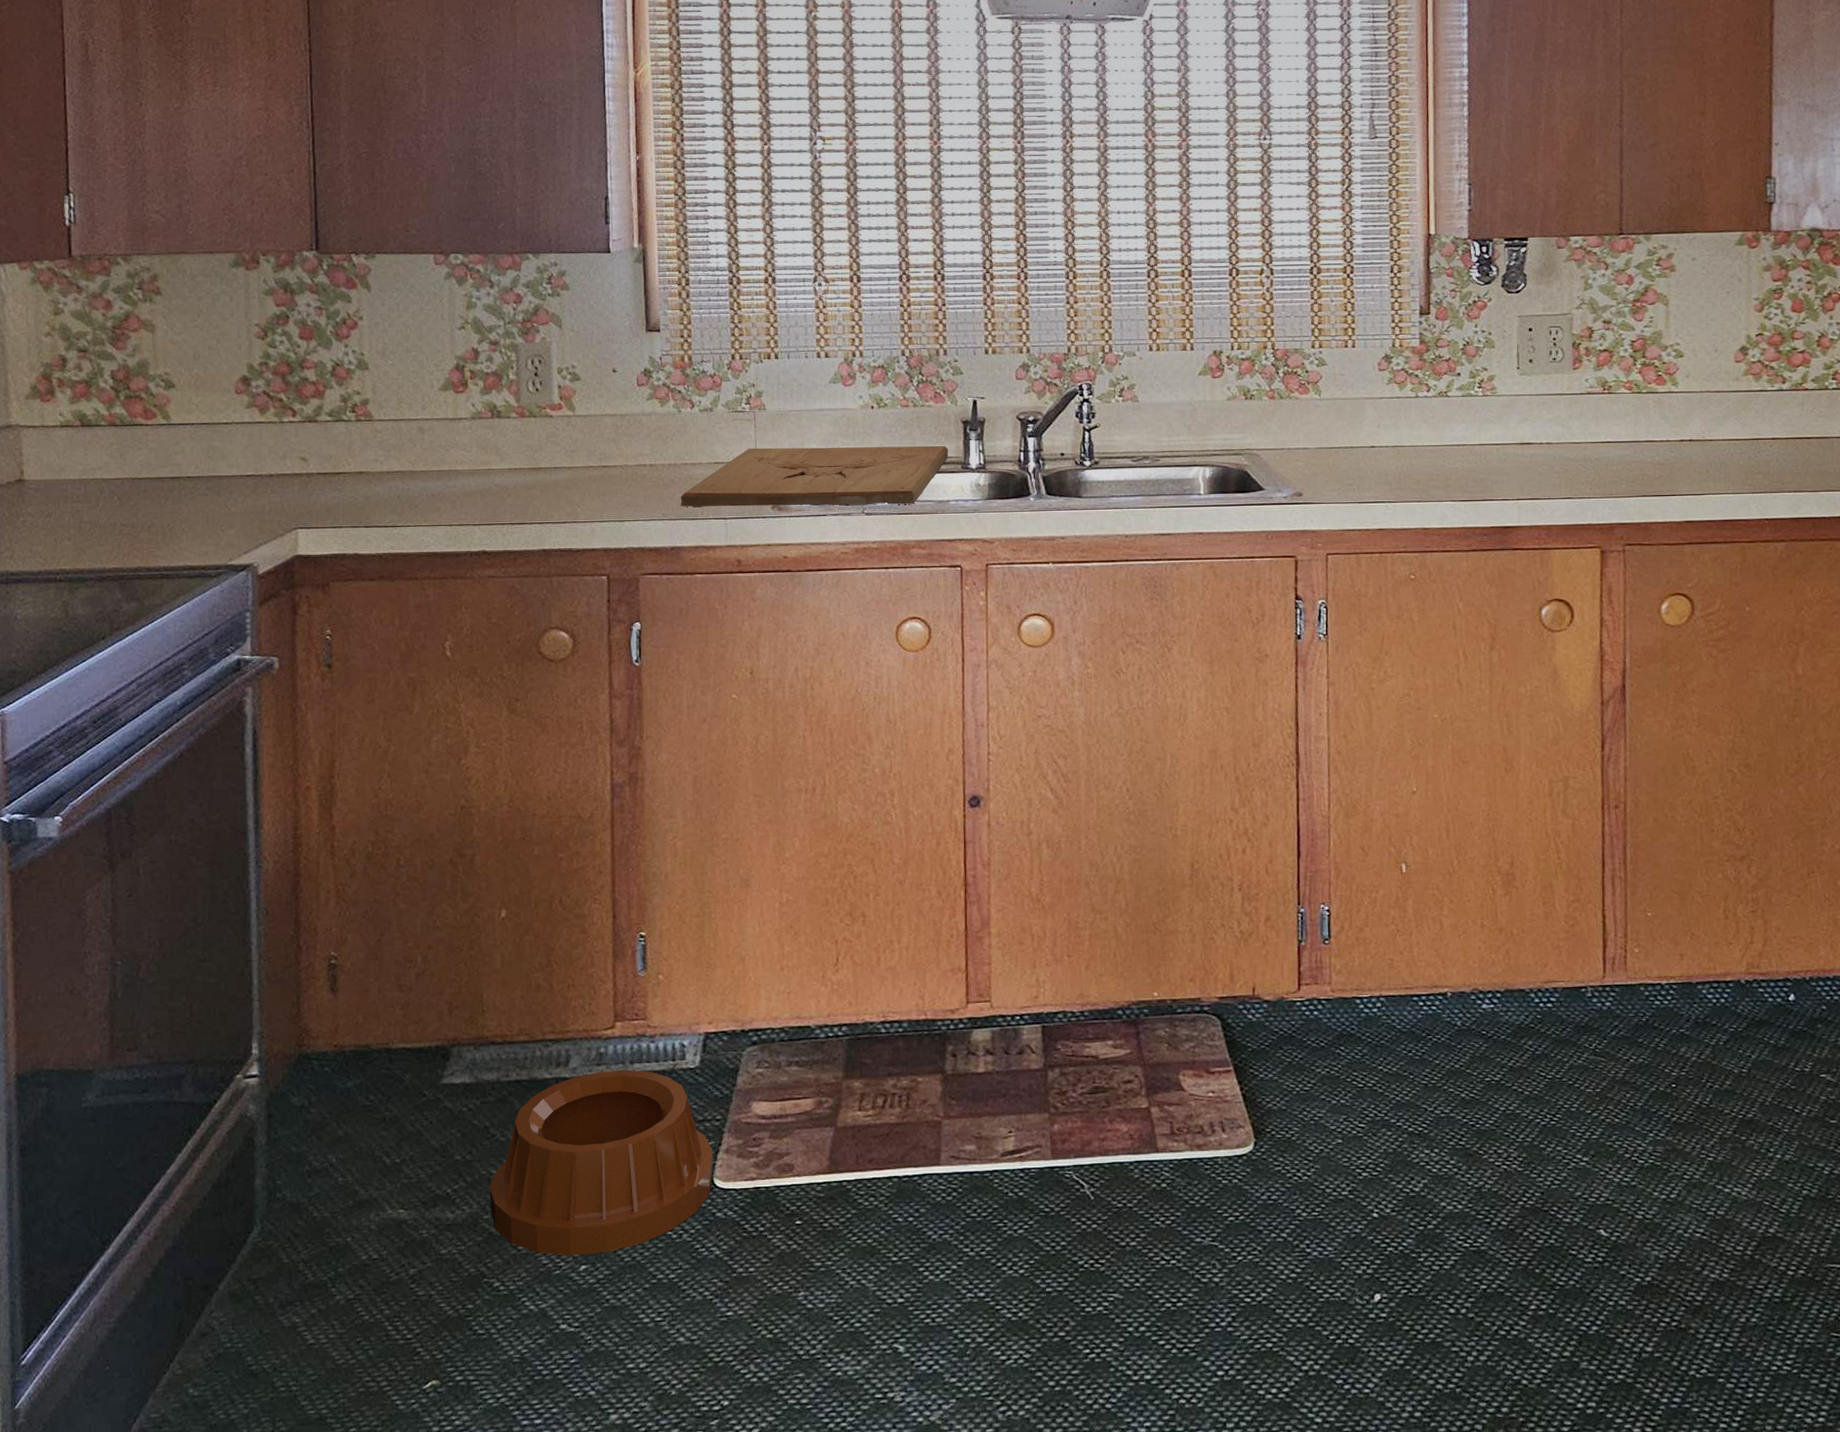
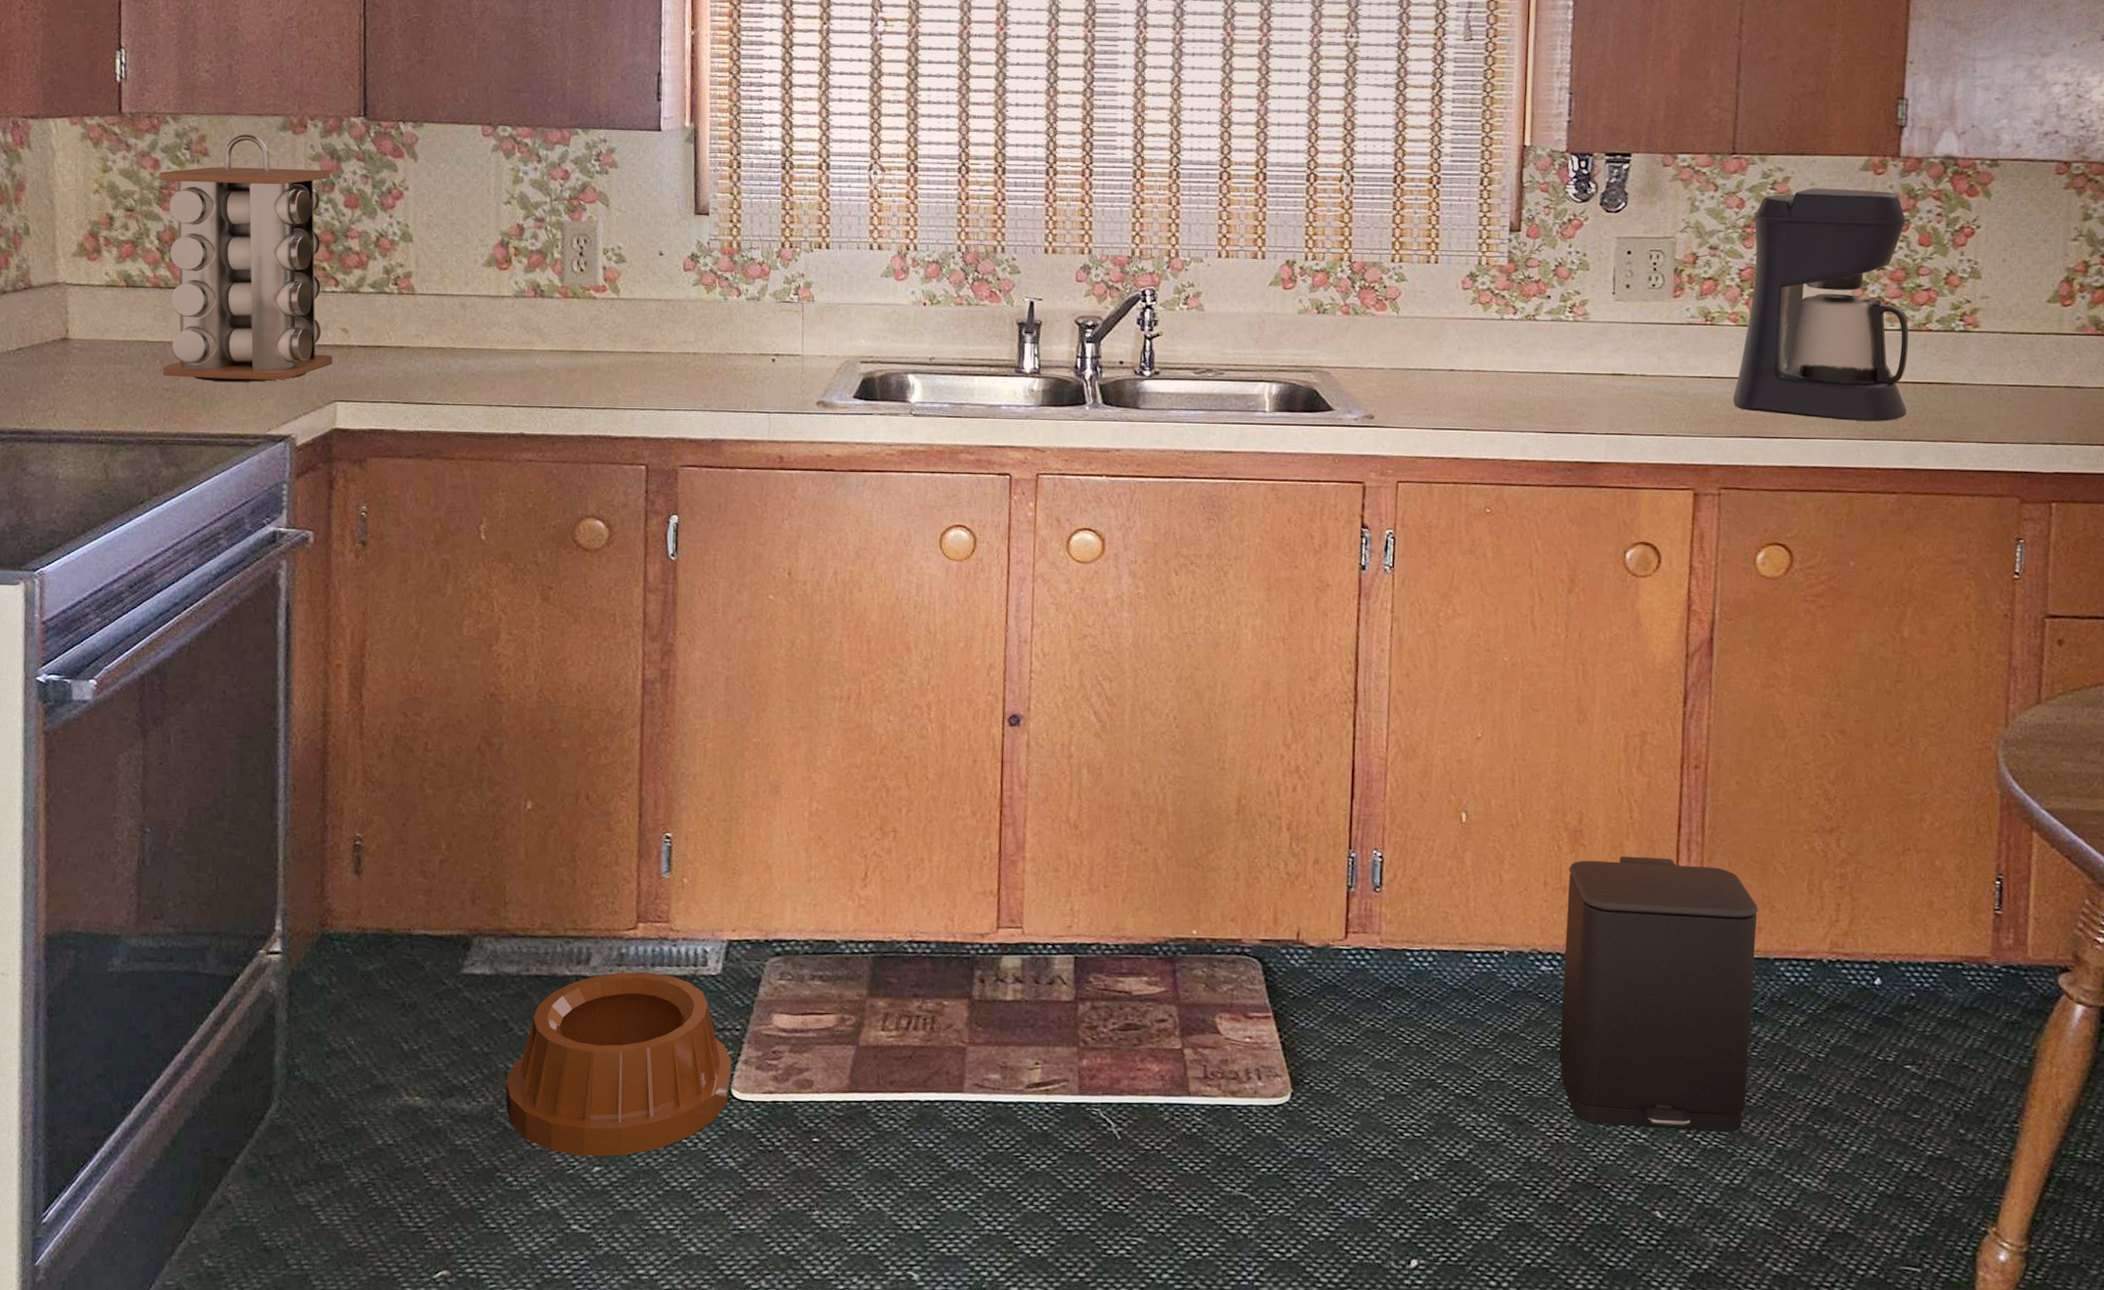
spice rack: none [112,272,292,515] -> present [159,134,333,383]
cutting board: present [680,445,949,507] -> none [723,340,1003,407]
pedal bin: none [1503,894,1680,1151] -> present [1559,856,1758,1133]
coffee maker: none [1631,262,1790,476] -> present [1733,188,1909,422]

